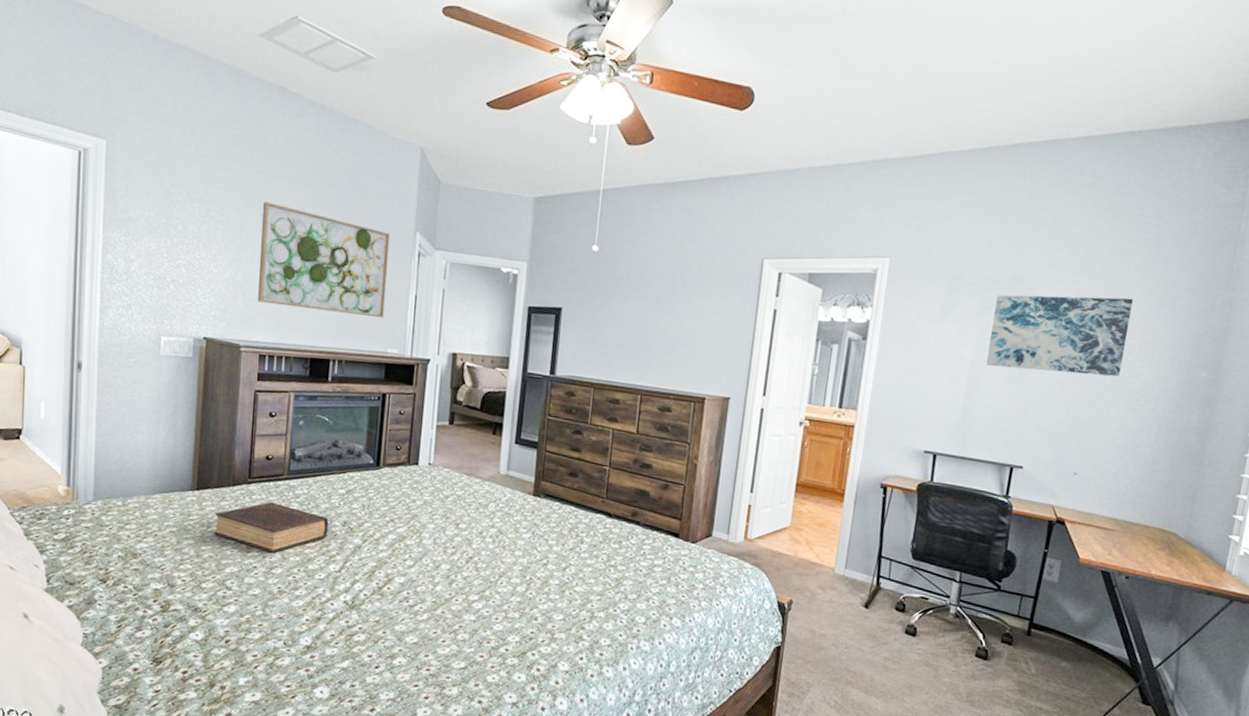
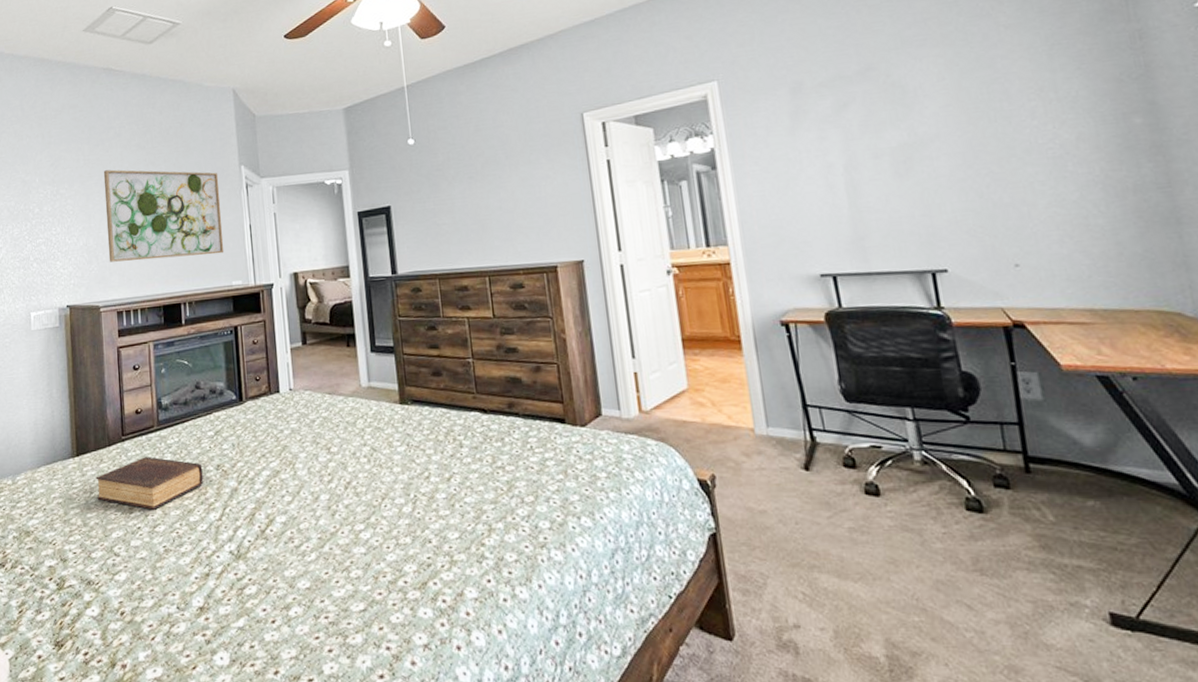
wall art: present [985,295,1134,377] -> none [850,58,1031,166]

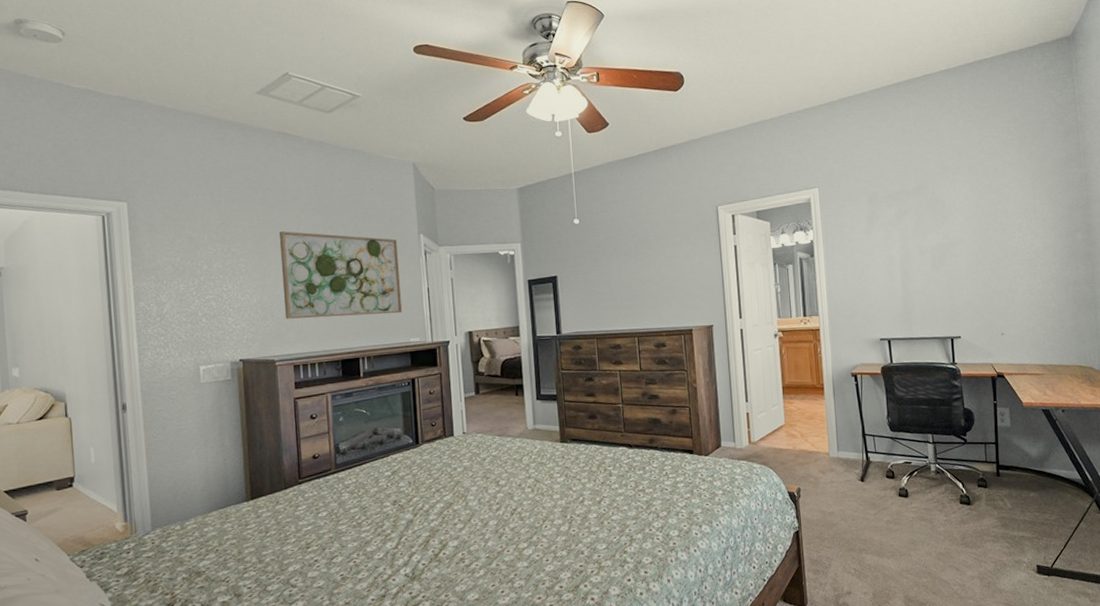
book: present [96,456,204,510] -> none [271,496,381,544]

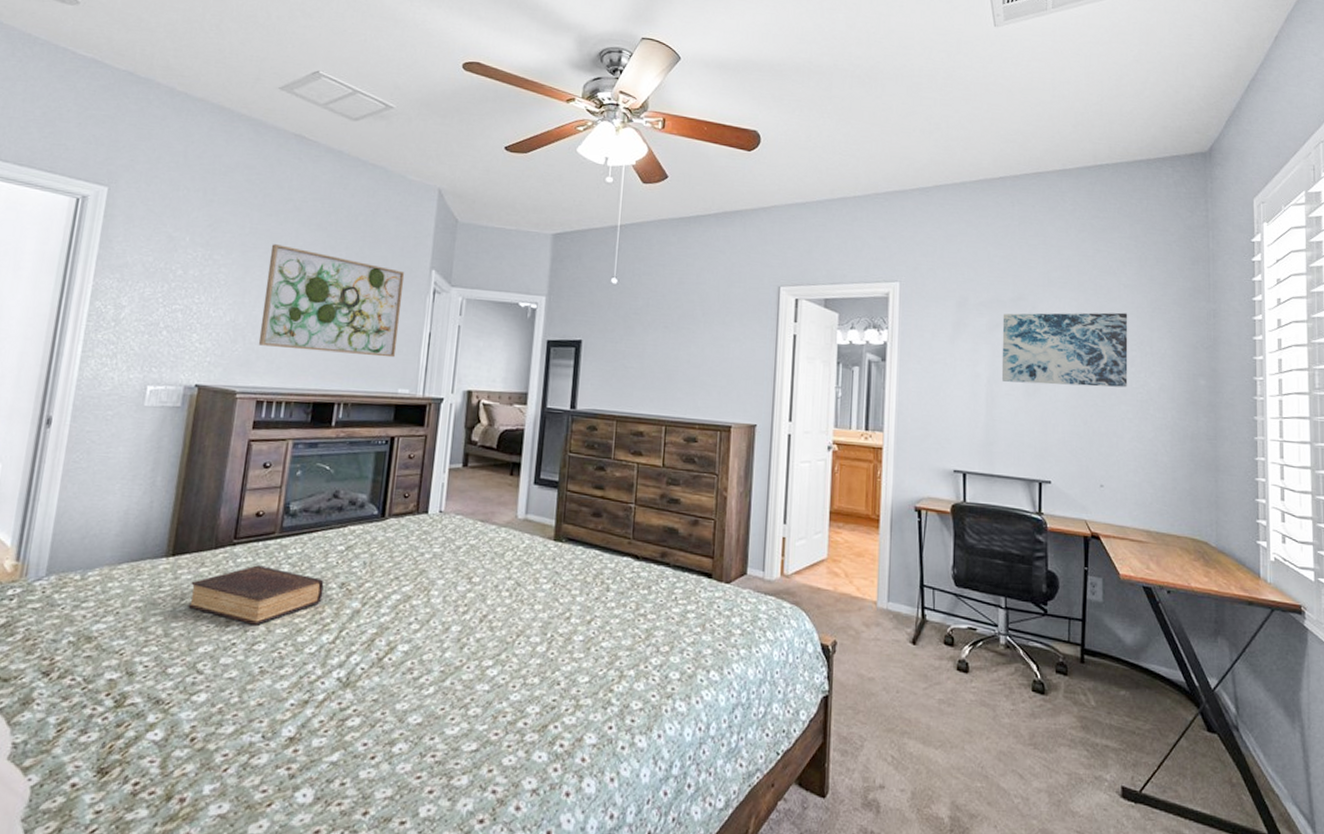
book: none [271,496,381,544] -> present [188,565,324,625]
wall art: none [908,187,1018,260] -> present [1001,312,1128,388]

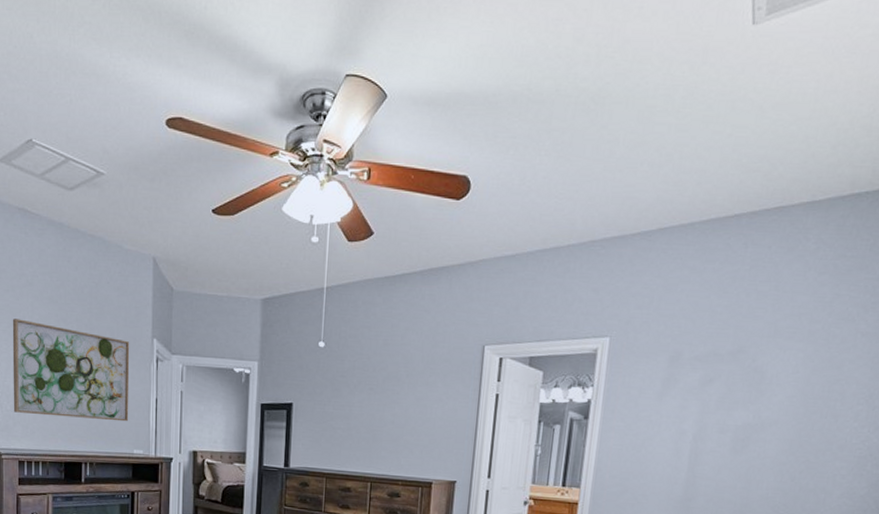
wall art: present [1001,312,1128,388] -> none [708,363,861,443]

